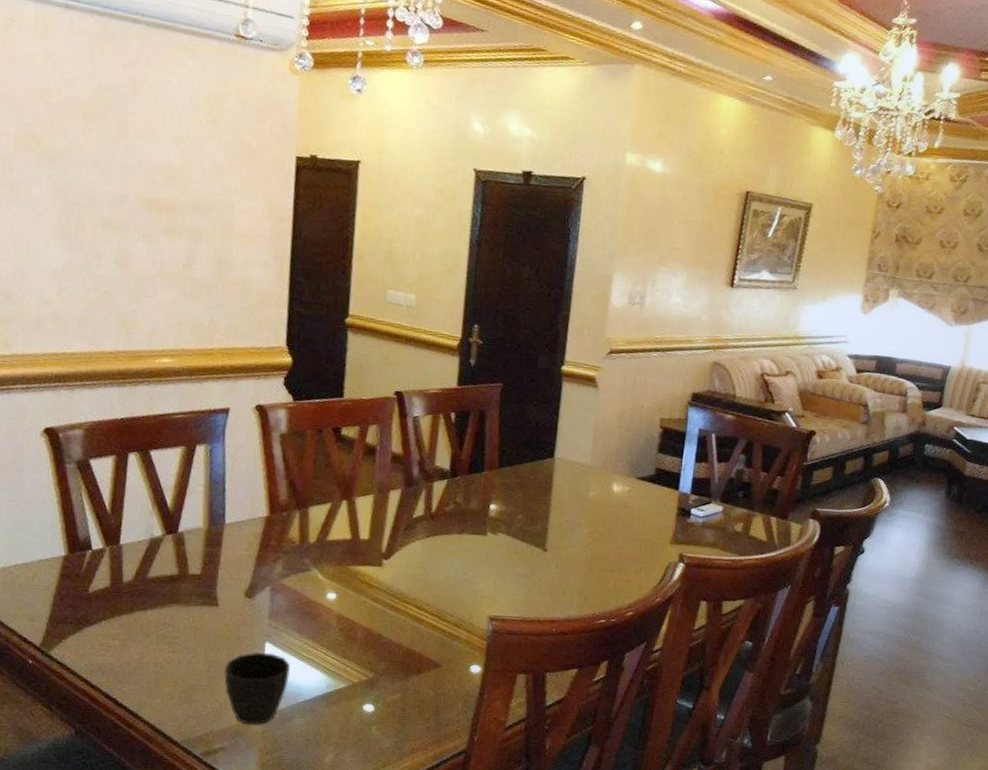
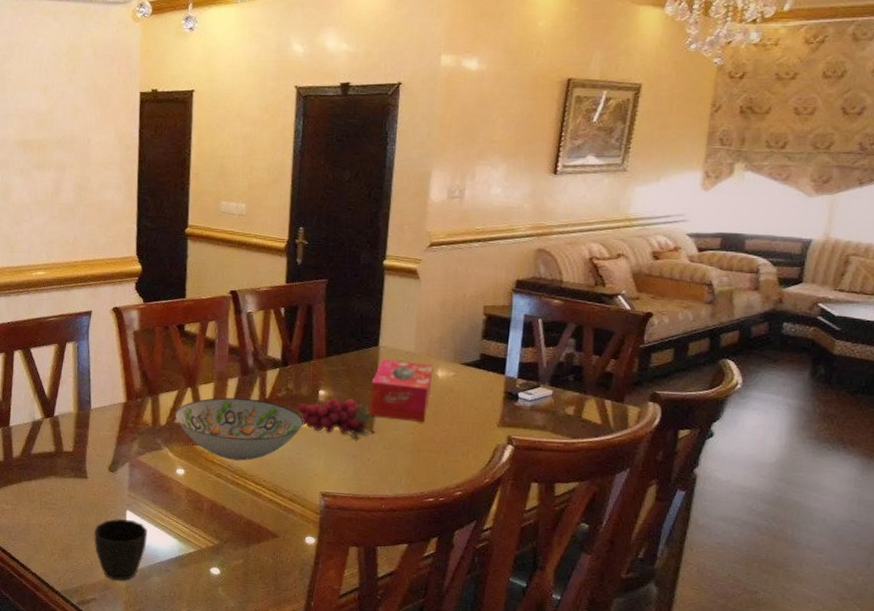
decorative bowl: none [327,511,473,583] -> present [175,397,304,461]
grapes: none [465,513,546,558] -> present [297,398,373,440]
tissue box: none [542,472,609,540] -> present [369,359,434,423]

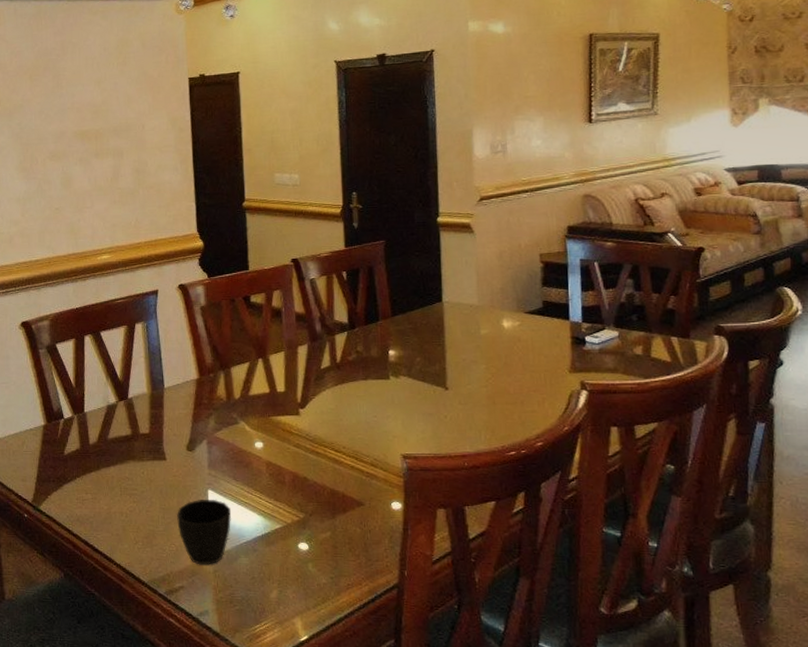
decorative bowl: present [175,397,304,461] -> none [249,364,378,429]
grapes: present [297,398,373,440] -> none [368,356,447,397]
tissue box: present [369,359,434,423] -> none [439,314,499,375]

